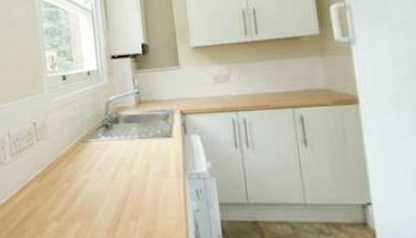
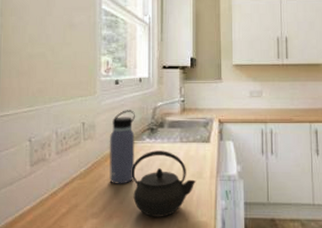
water bottle: none [63,106,92,186] -> present [109,110,136,184]
kettle: none [89,148,160,220] -> present [131,150,196,217]

